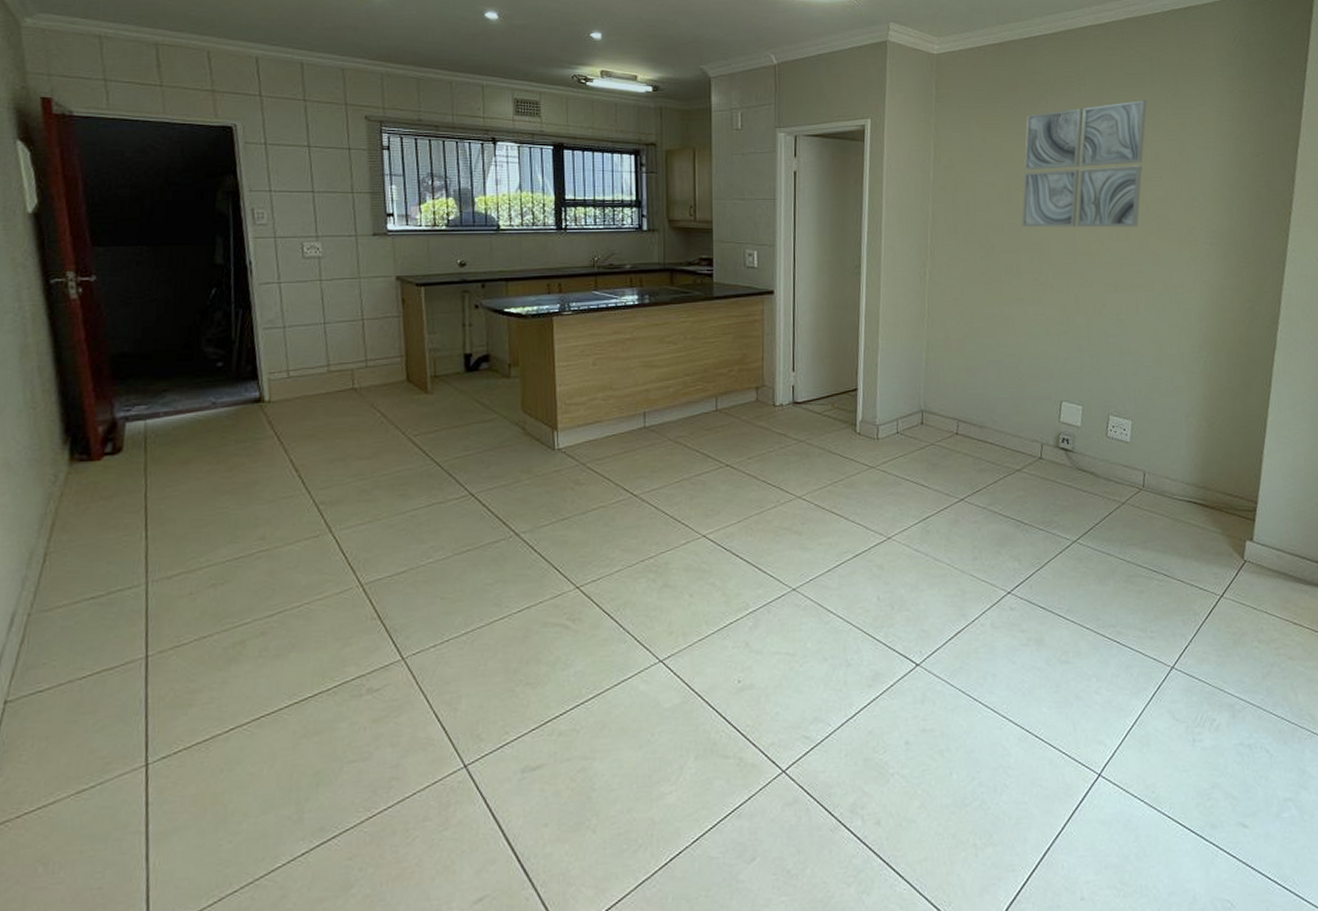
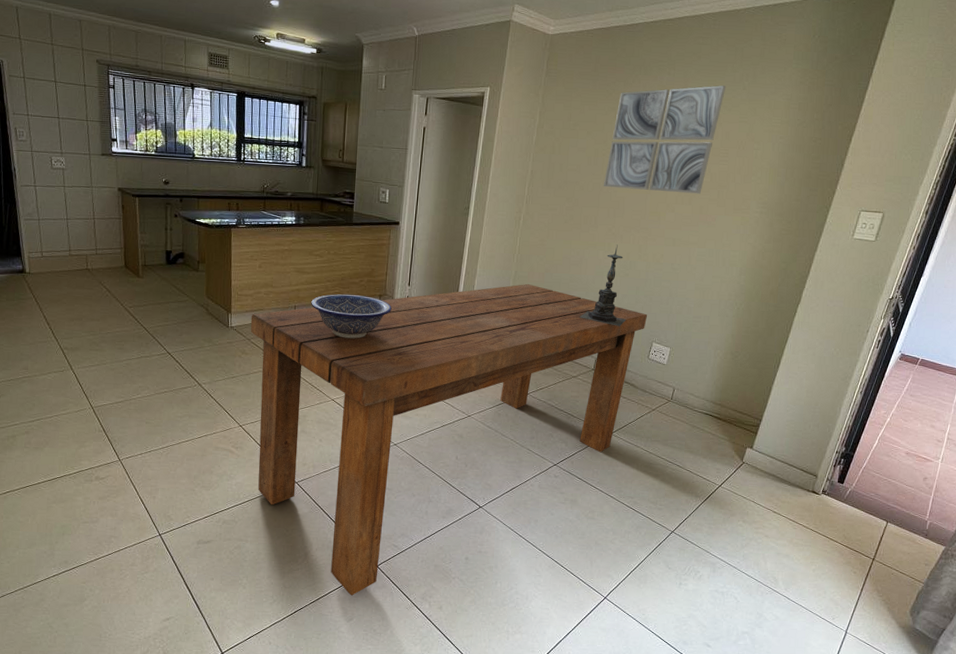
dining table: none [585,355,1098,822] -> present [250,284,647,596]
decorative bowl: none [666,389,773,449] -> present [311,294,392,339]
candle holder: none [1013,296,1073,399] -> present [579,244,627,327]

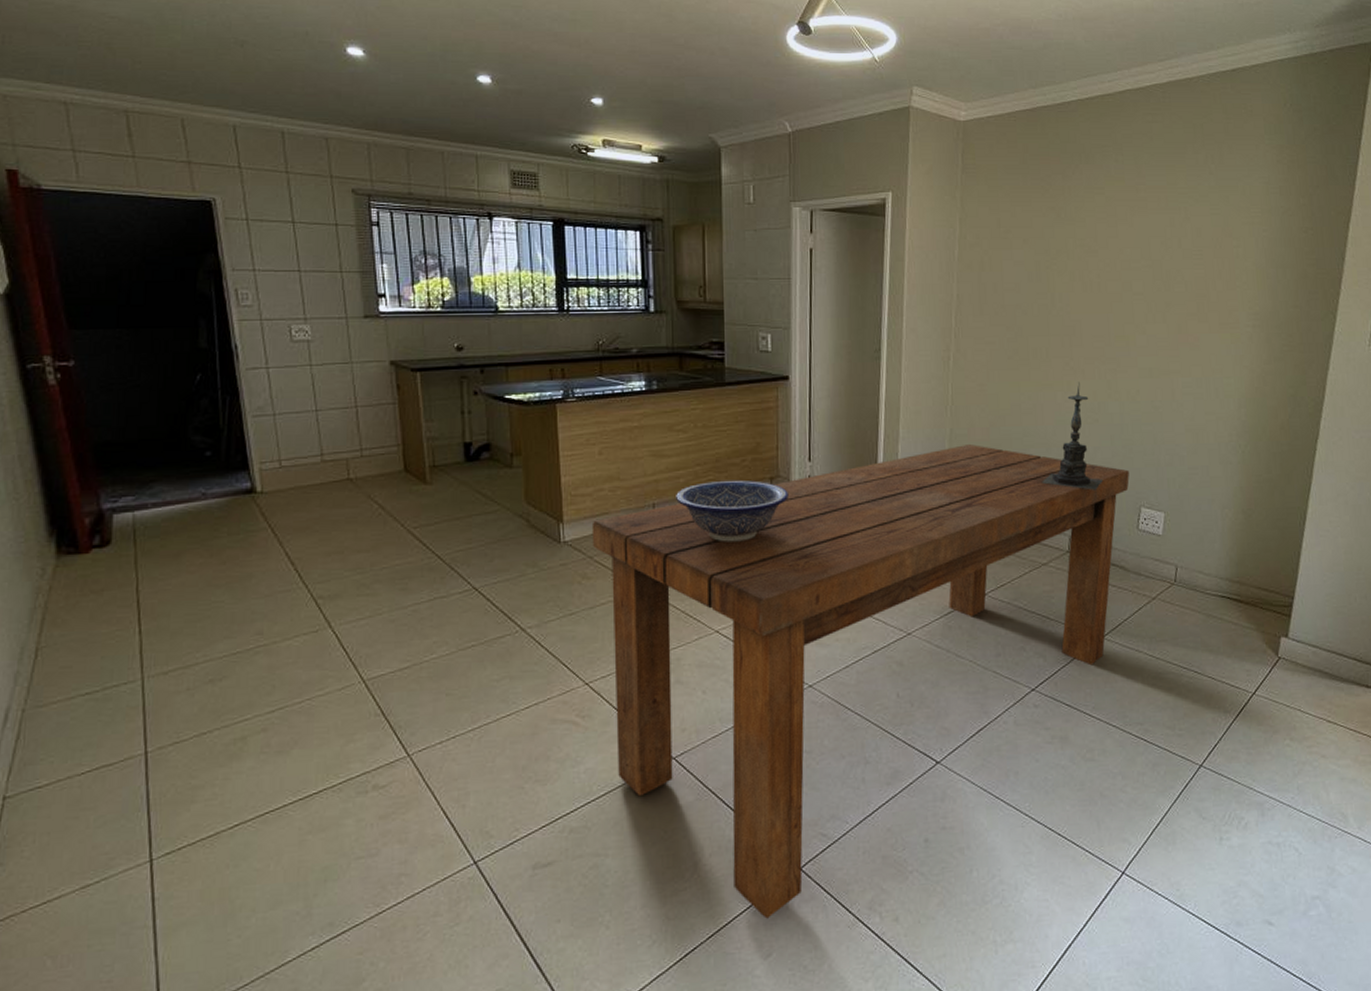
wall art: present [604,85,726,194] -> none [1052,170,1189,309]

